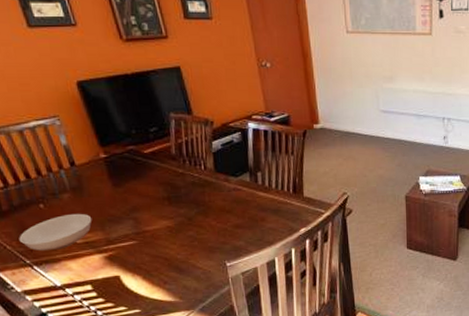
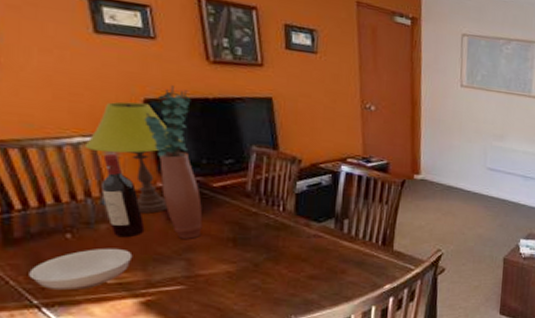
table lamp: none [39,86,113,182] -> present [84,101,182,214]
wine bottle: none [55,132,98,204] -> present [101,153,145,238]
vase: none [80,66,142,201] -> present [144,85,203,239]

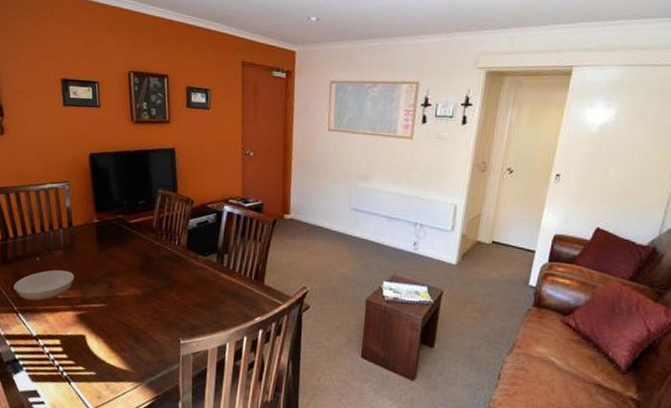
table lamp: present [84,101,182,214] -> none [52,156,112,244]
wine bottle: present [101,153,145,238] -> none [59,196,84,262]
vase: present [144,85,203,239] -> none [89,142,122,266]

